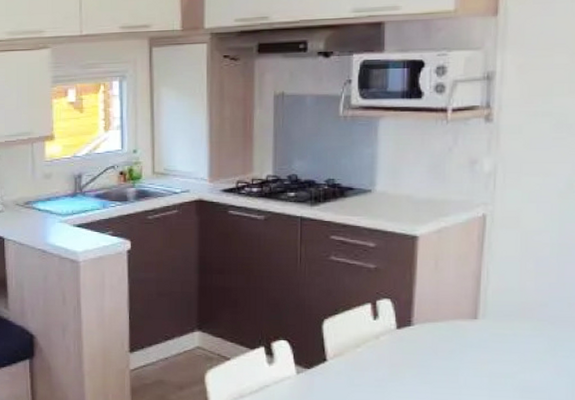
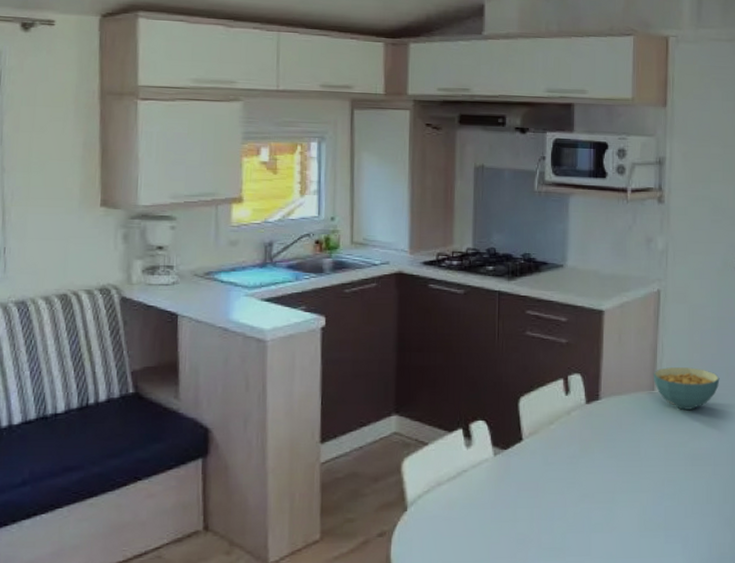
cereal bowl: none [475,295,559,340] -> present [653,367,720,410]

